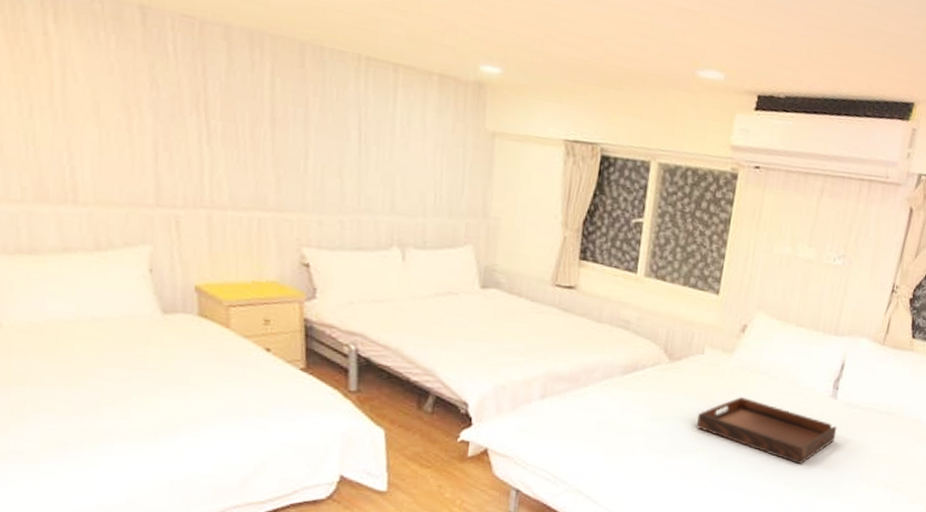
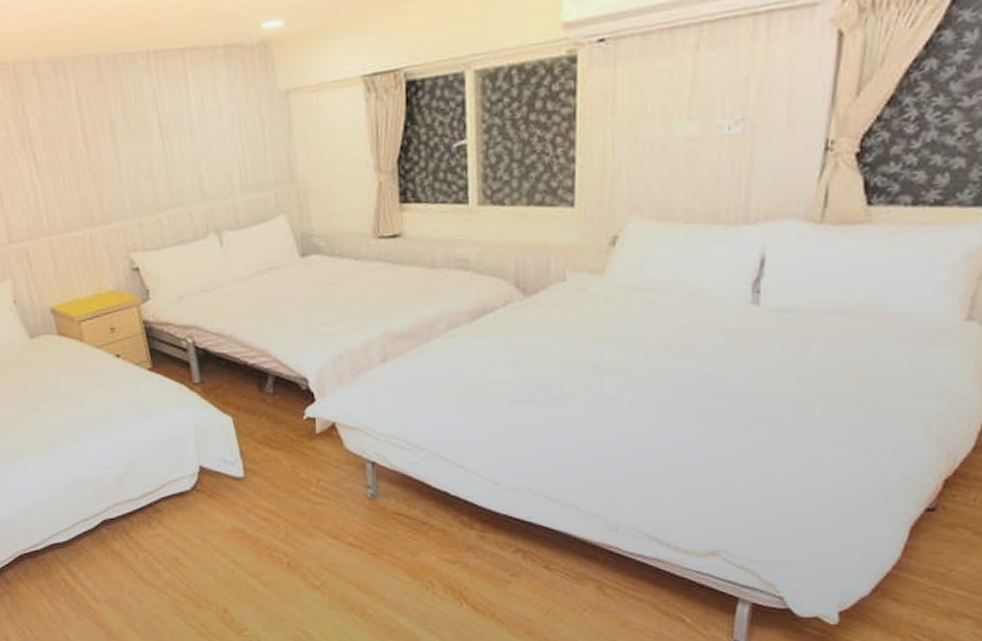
serving tray: present [697,397,837,464] -> none [570,323,766,394]

